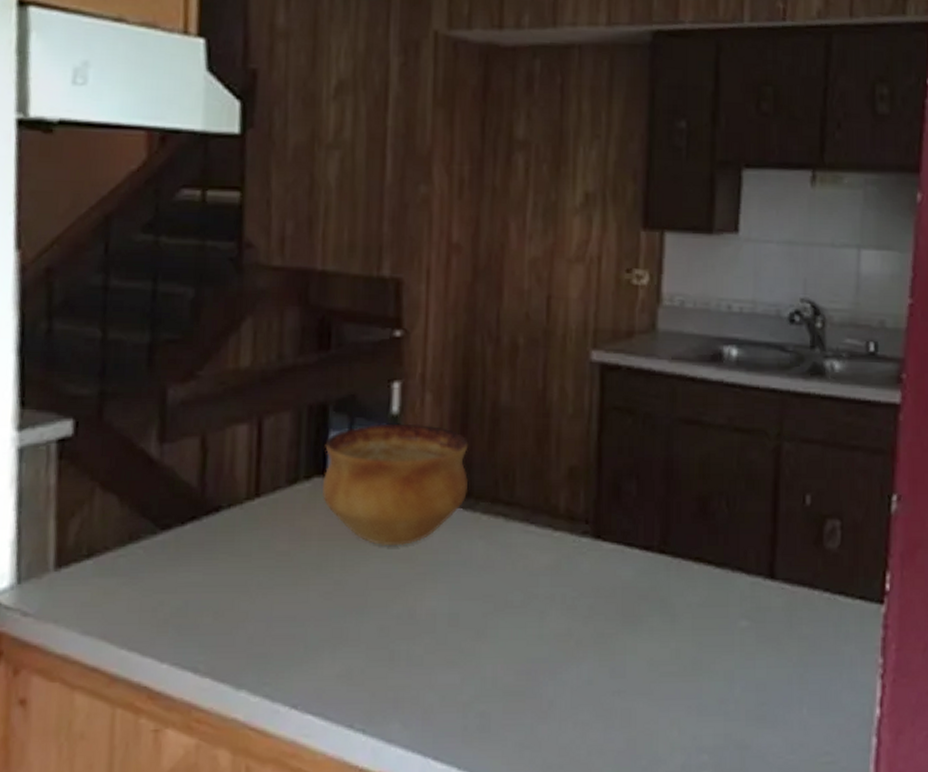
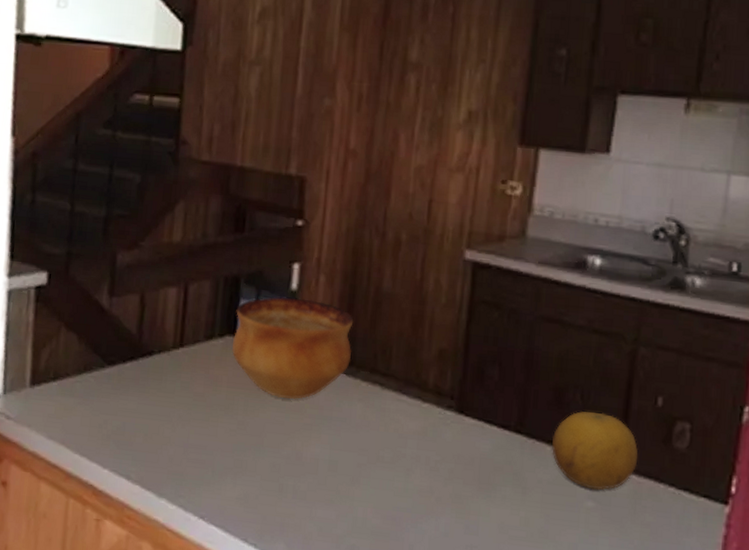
fruit: none [700,519,790,607] -> present [552,411,638,490]

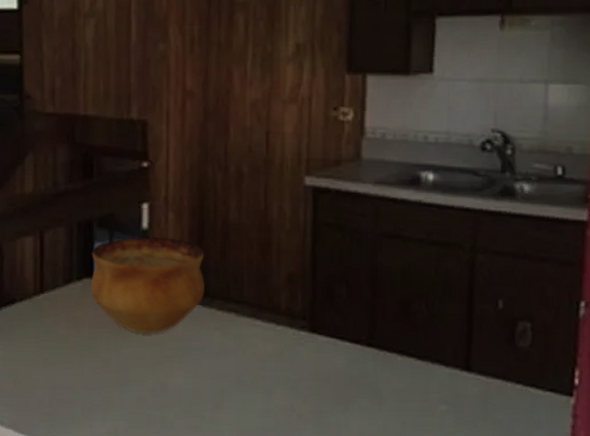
fruit: present [552,411,638,490] -> none [403,319,485,394]

